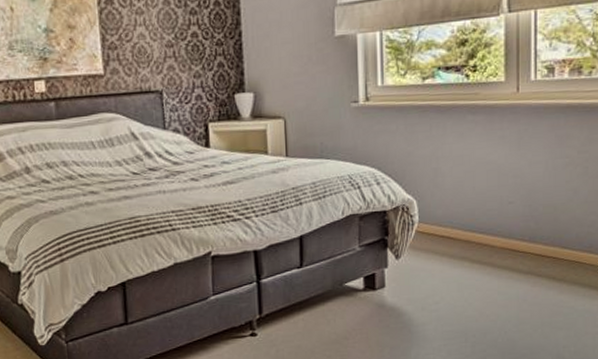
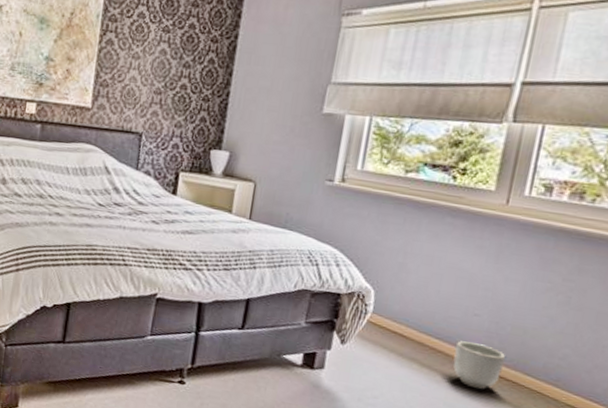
planter: none [499,229,543,272] -> present [453,341,506,390]

